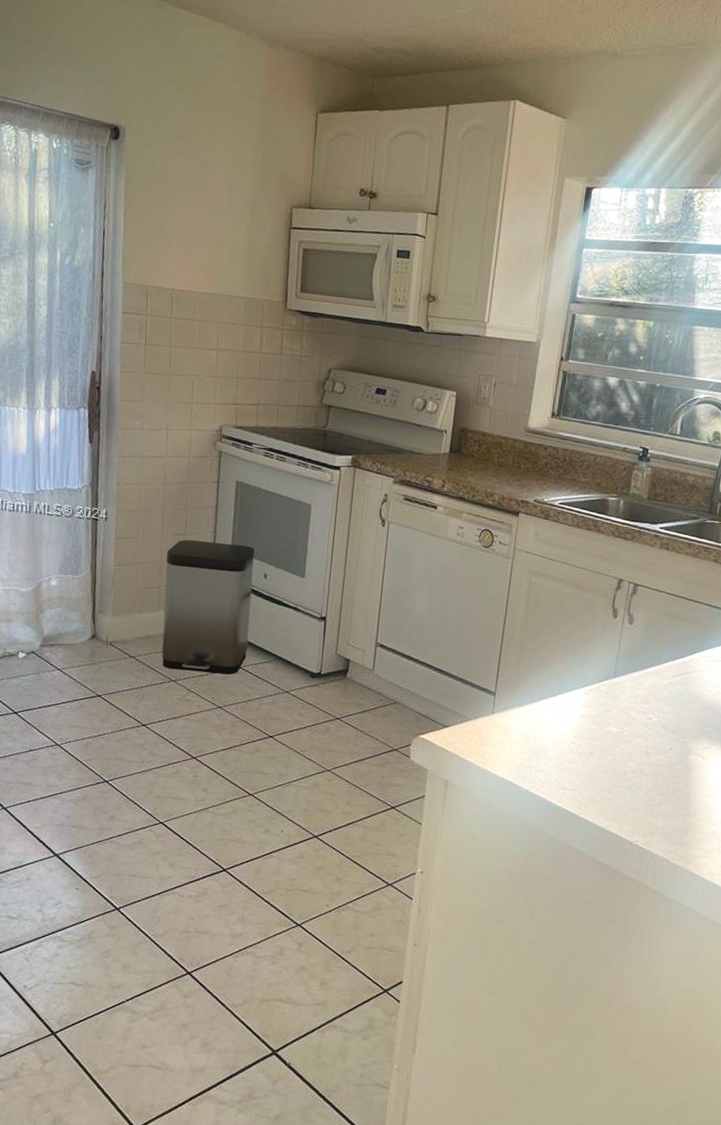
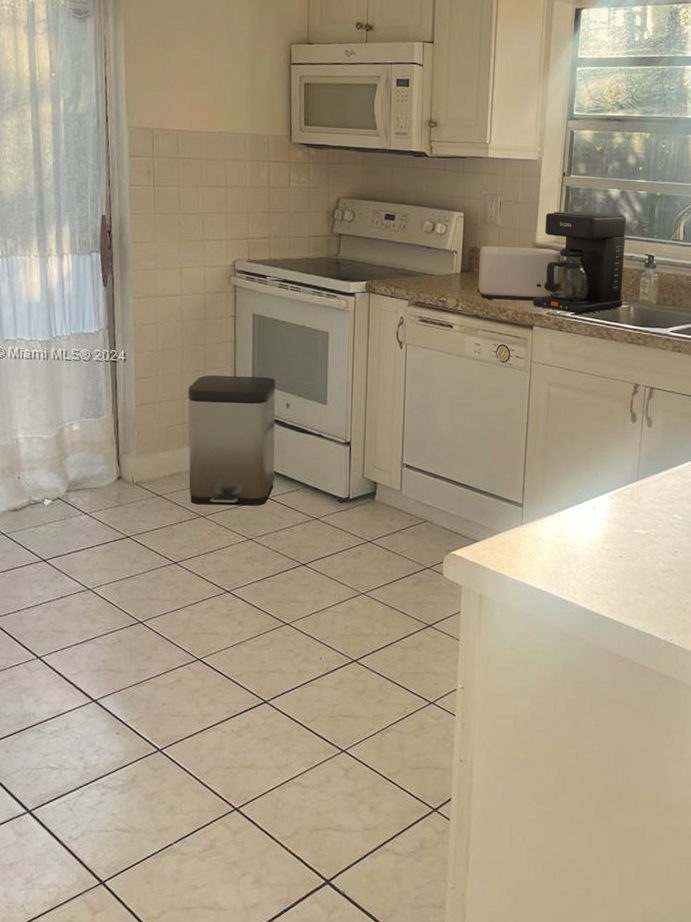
toaster: none [465,427,553,487] -> present [477,246,561,301]
coffee maker: none [520,396,624,504] -> present [533,210,627,315]

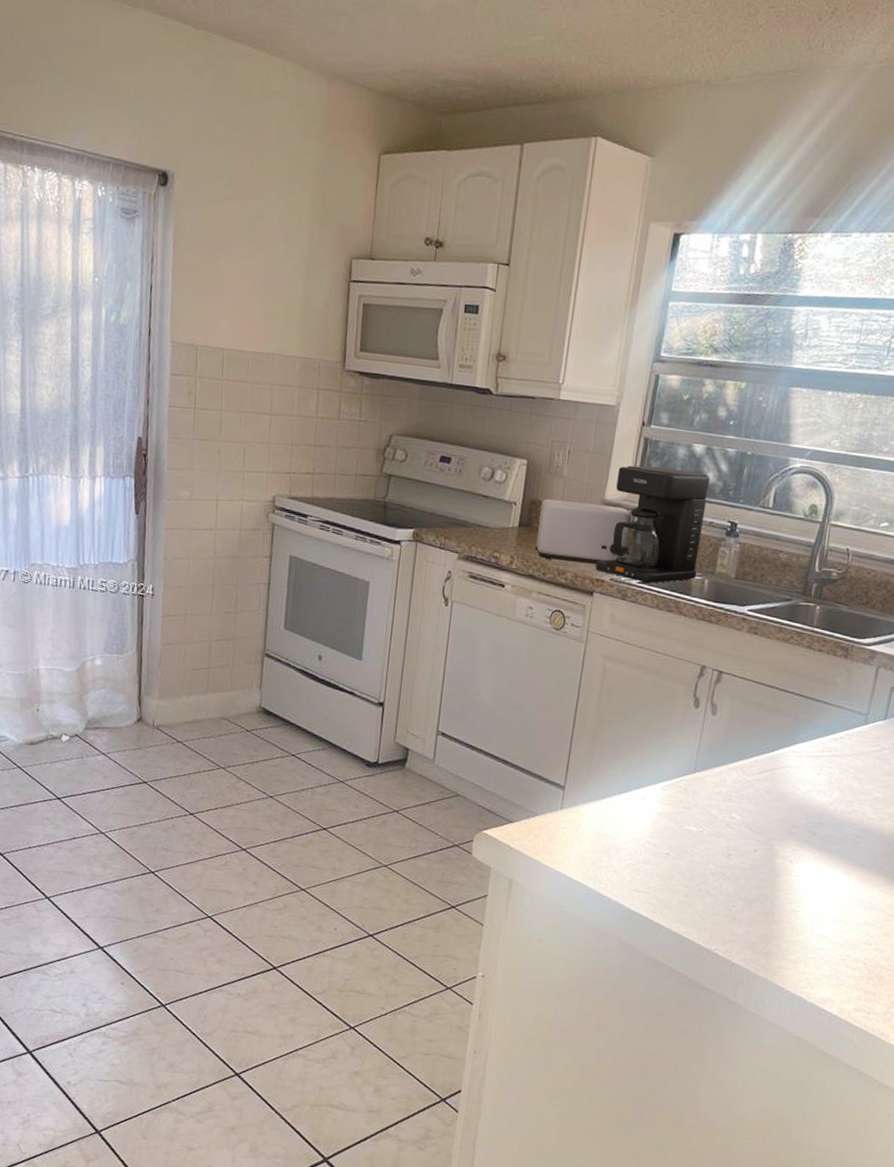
pedal bin: present [188,375,275,506] -> none [210,618,309,763]

